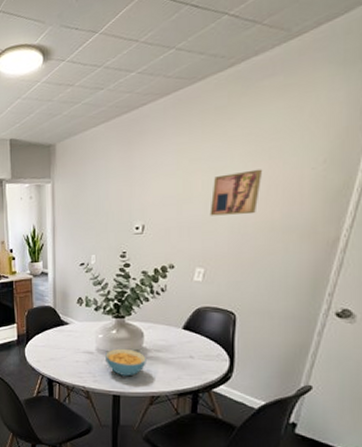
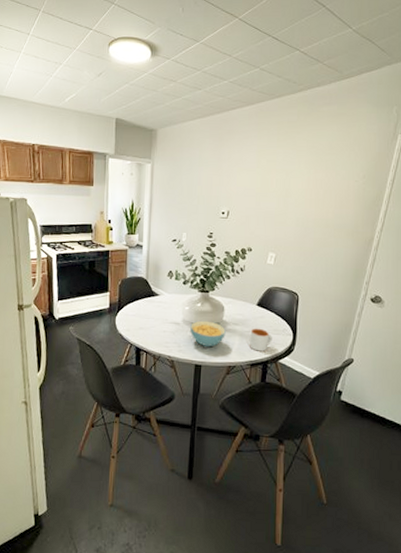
mug: none [174,354,204,380] -> present [249,328,272,352]
wall art: present [210,169,263,216] -> none [281,176,322,212]

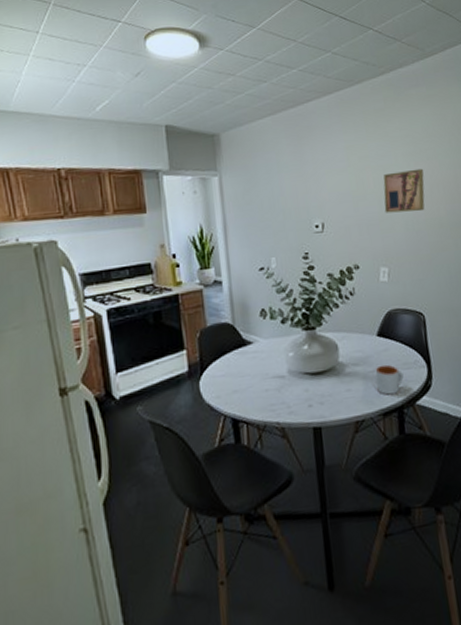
cereal bowl: present [190,320,226,347] -> none [299,366,345,401]
wall art: none [281,176,322,212] -> present [383,168,425,213]

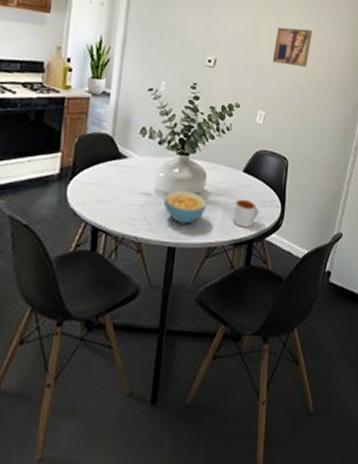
cereal bowl: none [299,366,345,401] -> present [164,190,207,223]

